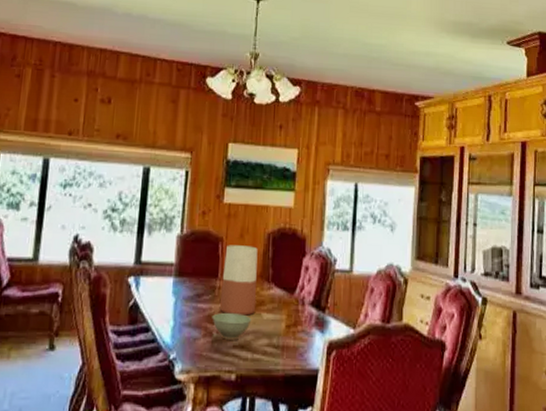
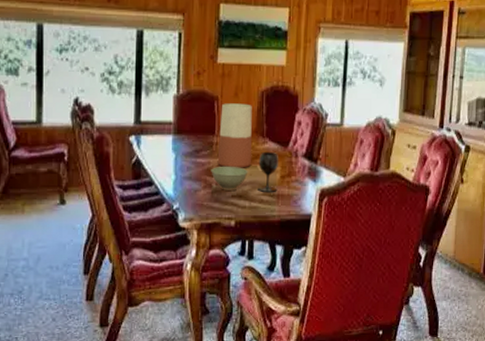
wine glass: none [261,298,284,343] -> present [258,151,278,192]

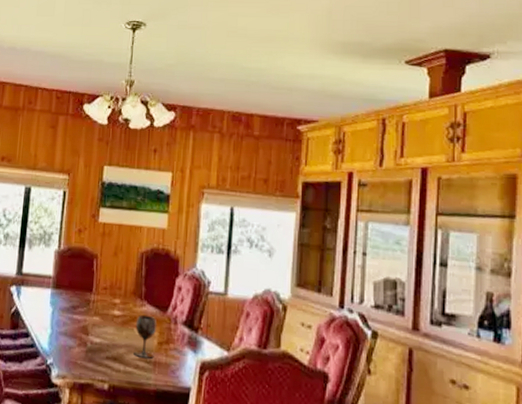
bowl: present [211,167,248,190] -> none [86,325,124,352]
vase: present [217,103,252,168] -> none [93,262,131,330]

